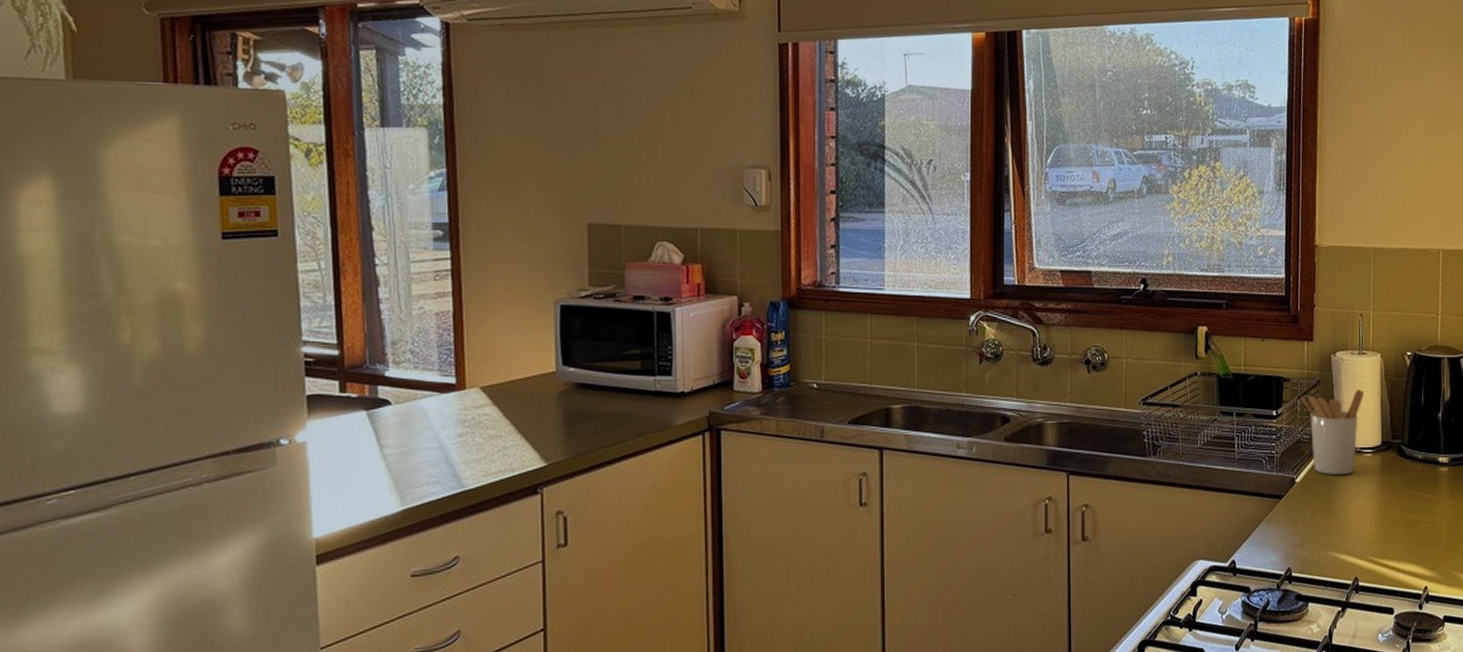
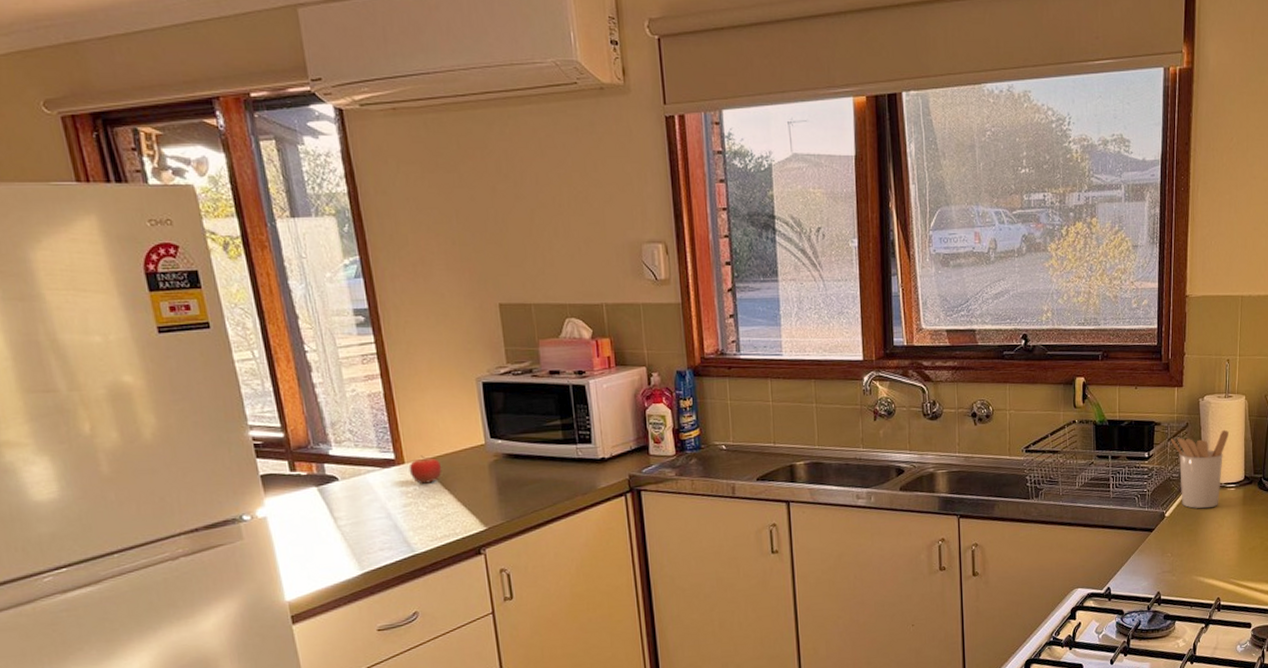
fruit: none [469,381,506,412] -> present [408,455,442,484]

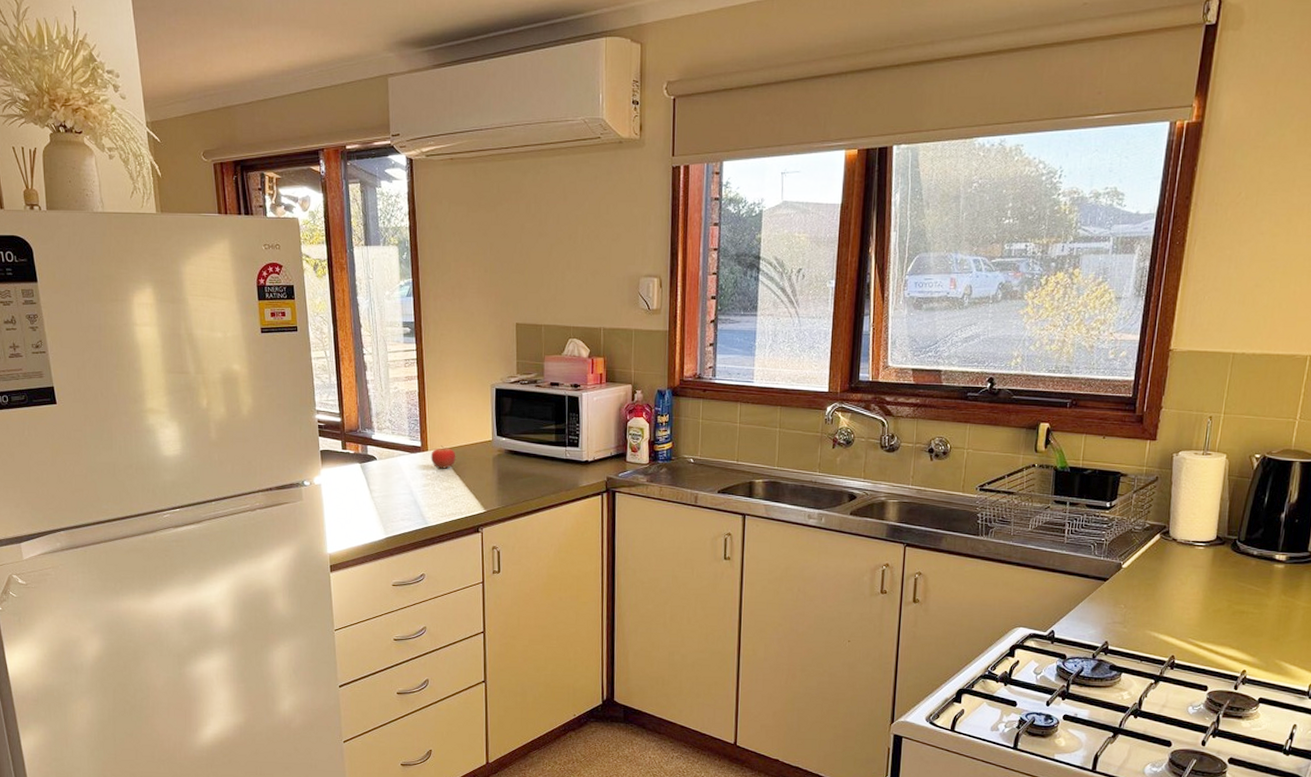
utensil holder: present [1171,429,1229,509] -> none [1137,487,1203,565]

